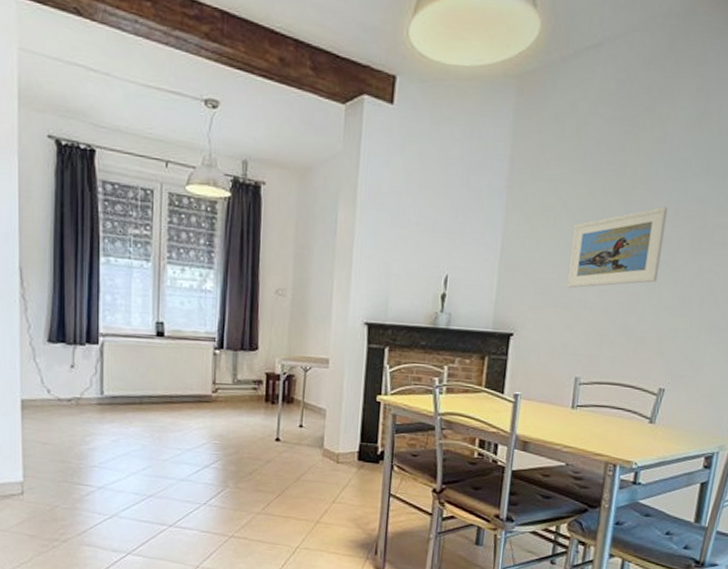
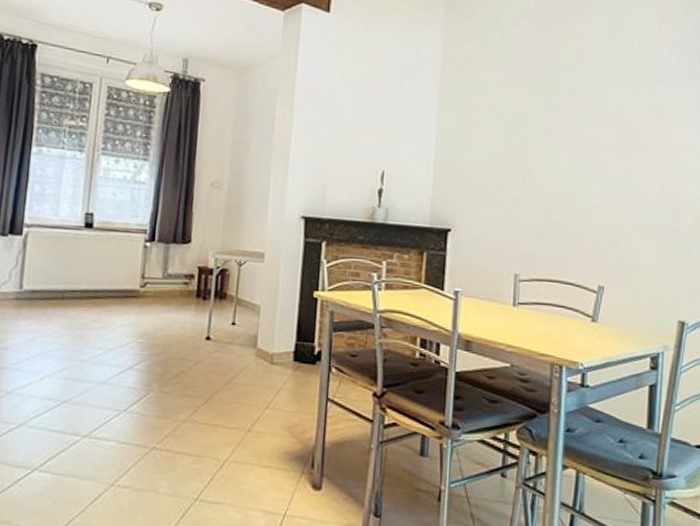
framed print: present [566,206,668,288] -> none [500,110,591,186]

